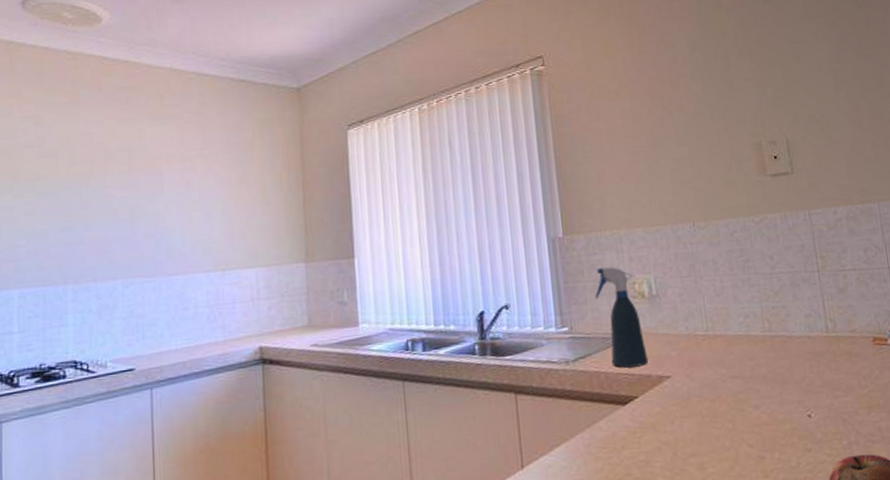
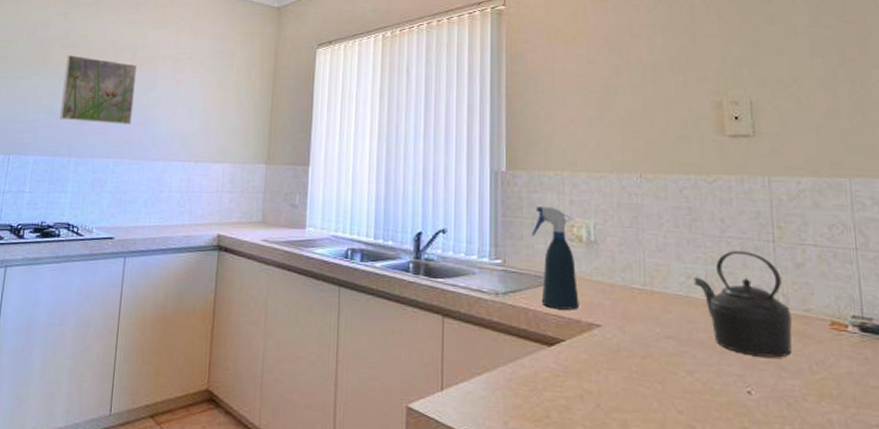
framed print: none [44,165,138,243] -> present [60,54,137,125]
kettle: none [751,284,842,381] -> present [694,251,792,358]

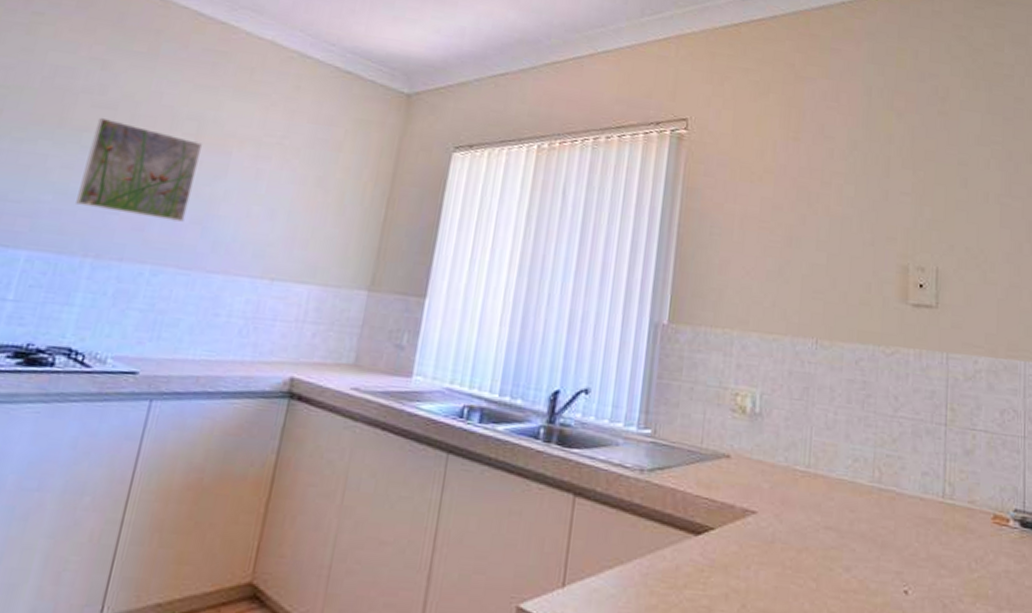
spray bottle: present [531,206,579,310] -> none [689,369,741,493]
kettle: present [694,251,792,358] -> none [861,432,956,554]

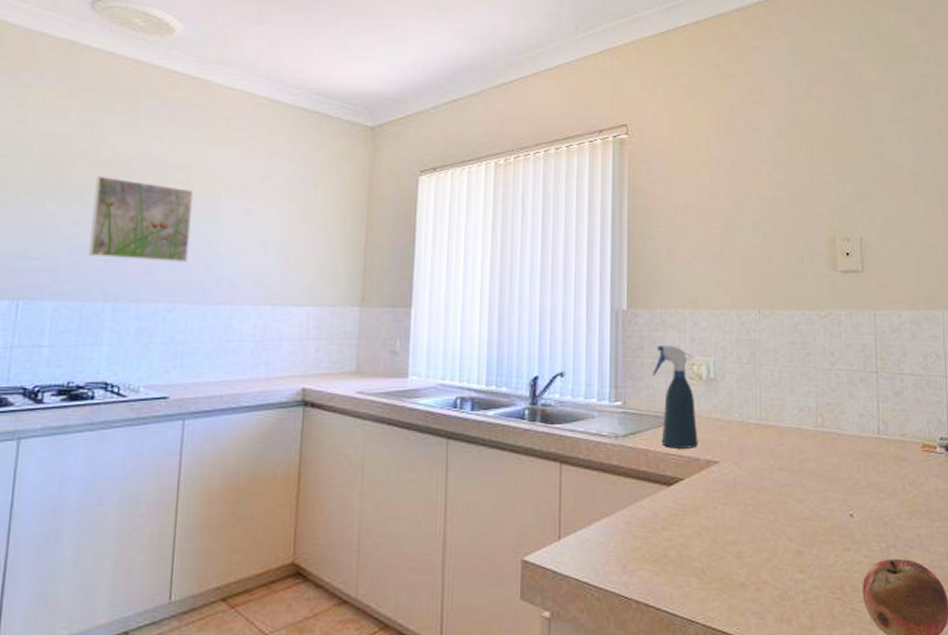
spray bottle: none [689,369,741,493] -> present [652,345,698,449]

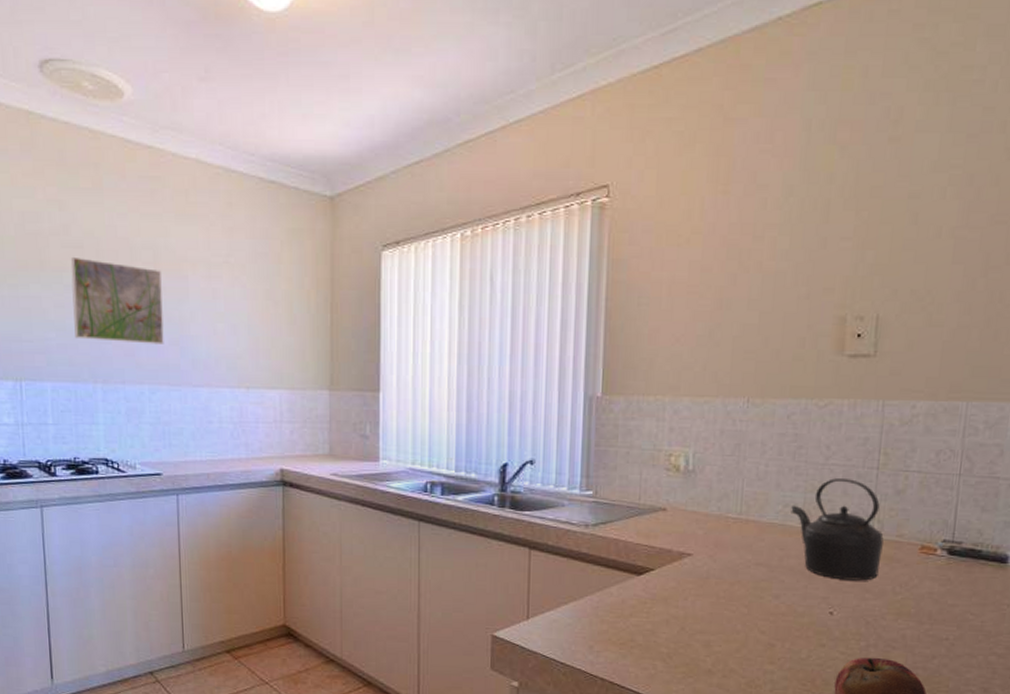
spray bottle: present [652,345,698,449] -> none [626,435,674,540]
kettle: none [805,383,890,481] -> present [791,478,884,581]

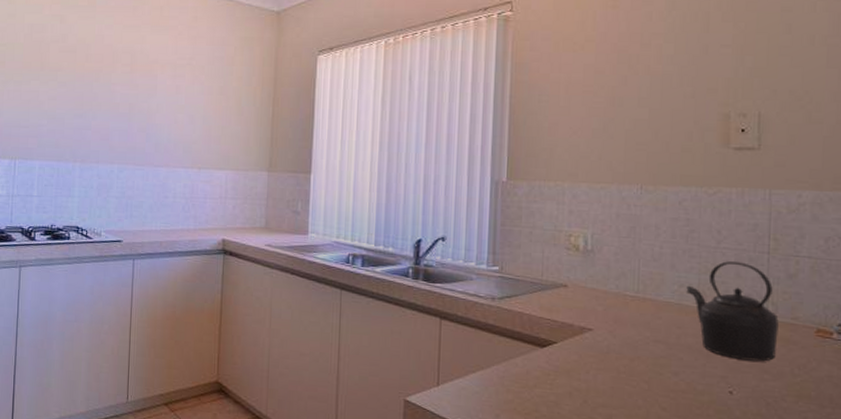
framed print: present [70,256,164,344] -> none [62,59,136,131]

